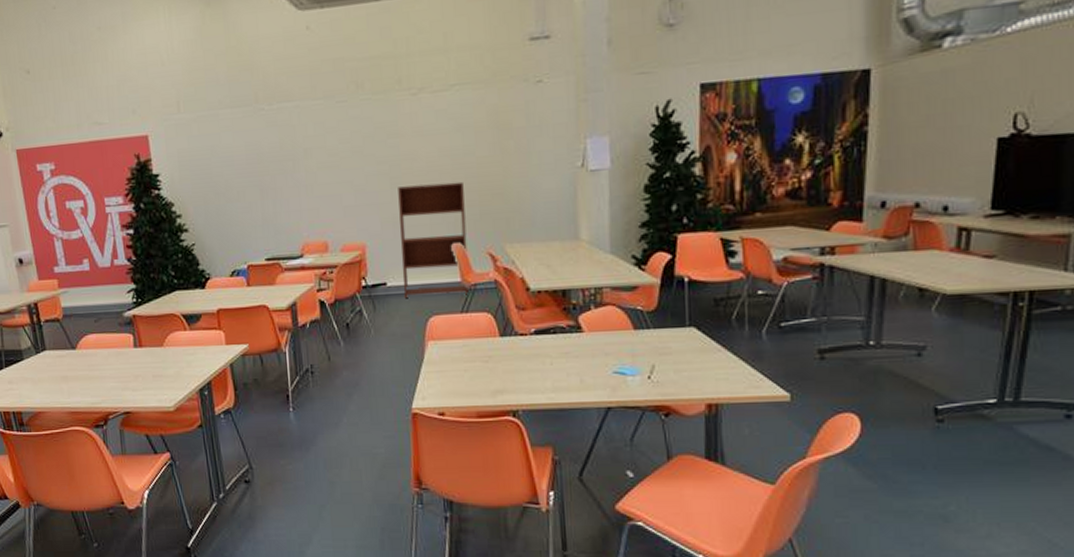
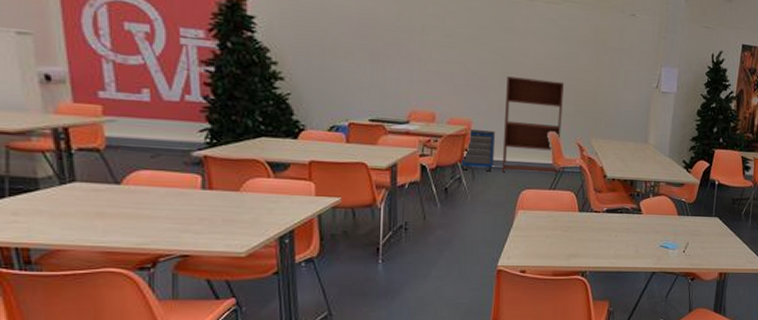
cabinet: none [359,252,394,302] -> present [461,130,496,172]

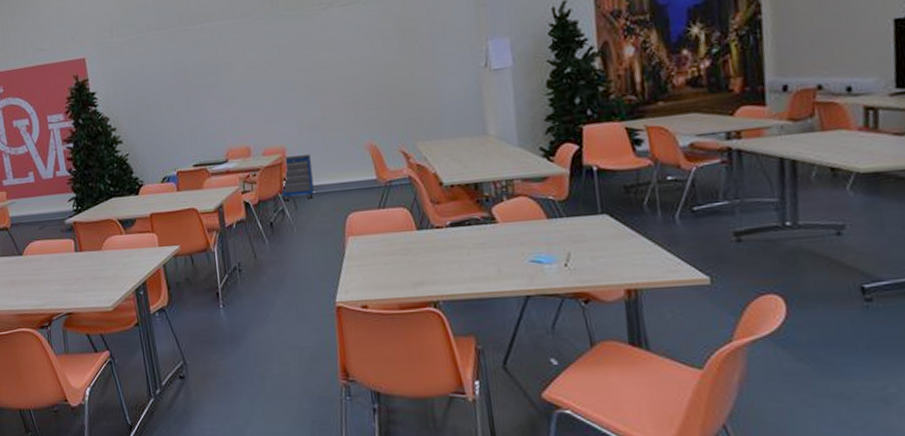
bookshelf: present [501,76,564,176] -> none [313,85,384,198]

